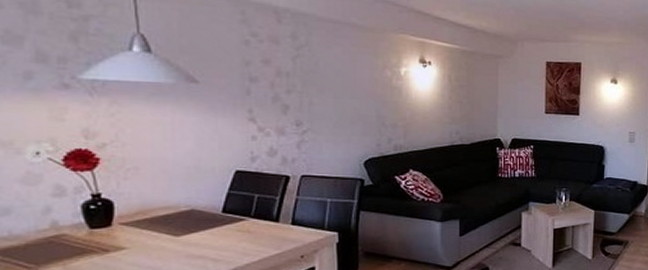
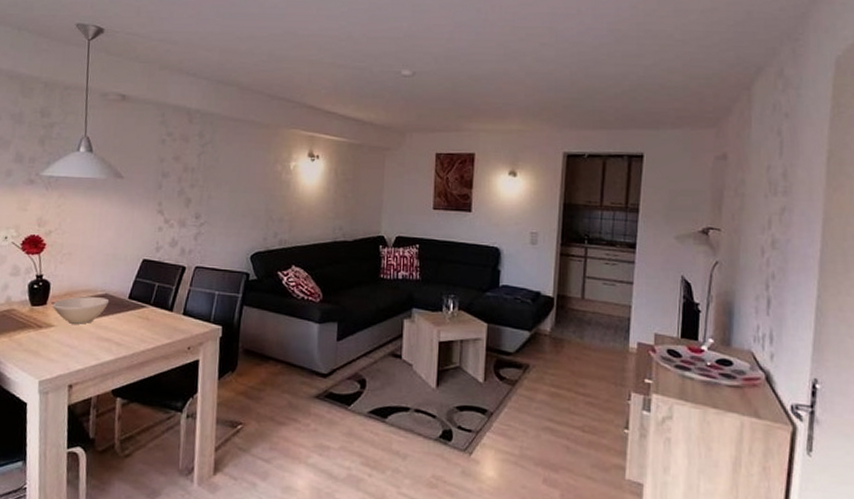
bowl: none [121,214,198,244] -> present [52,296,110,324]

